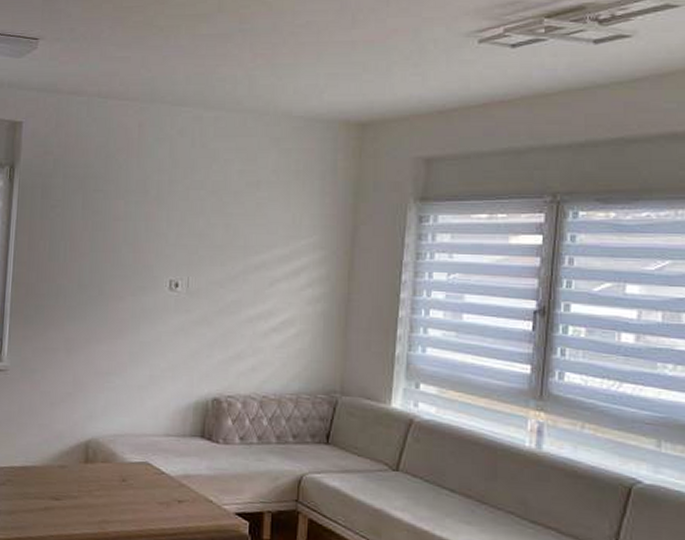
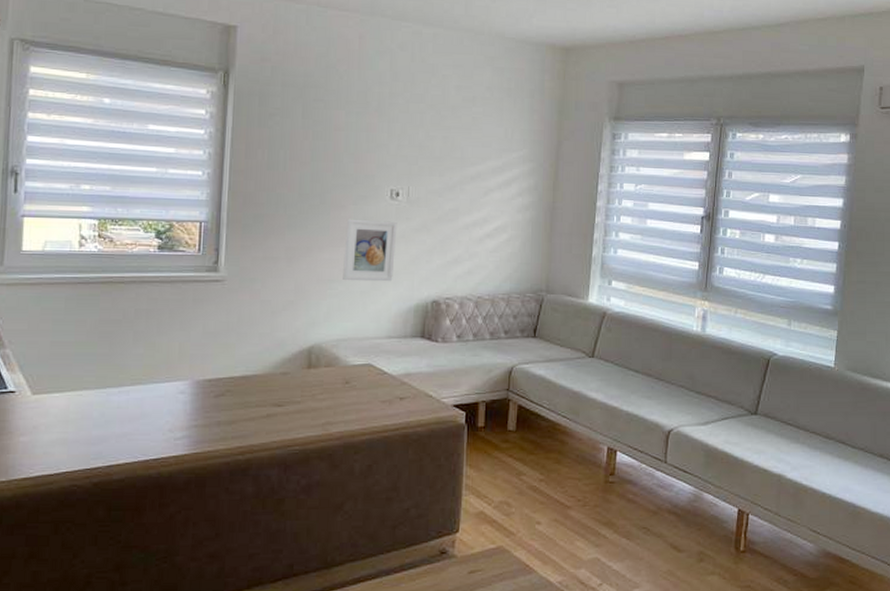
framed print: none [120,310,177,377] -> present [343,218,398,282]

